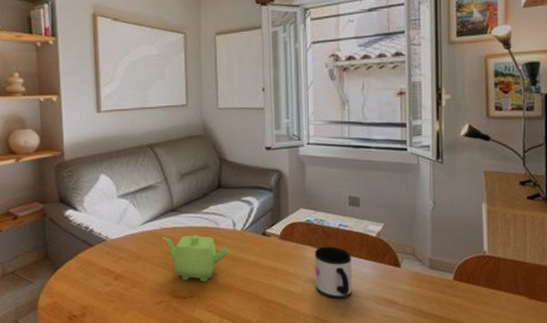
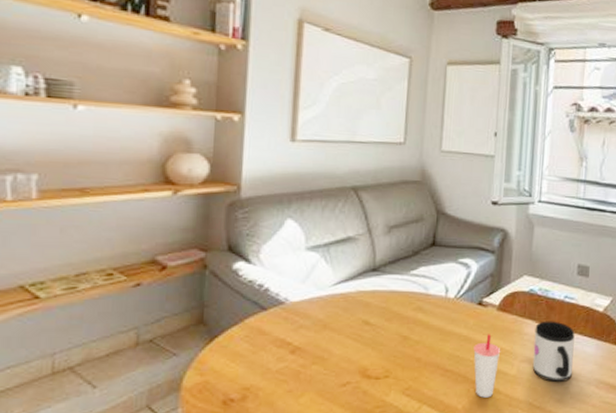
teapot: present [162,235,229,283] -> none [357,301,438,360]
cup: none [262,259,286,313] -> present [473,334,501,398]

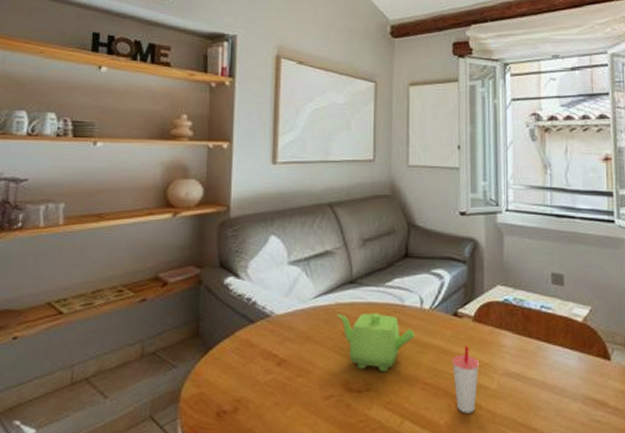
teapot: none [357,301,438,360] -> present [337,313,415,373]
mug: present [532,321,575,383] -> none [513,332,556,398]

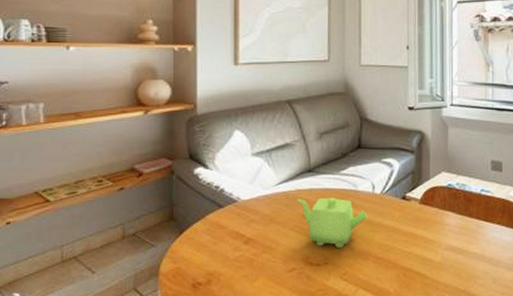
cup: present [452,346,480,413] -> none [401,225,426,282]

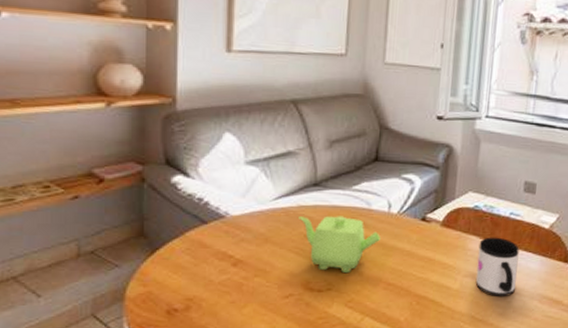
mug: none [455,212,493,269] -> present [475,237,520,297]

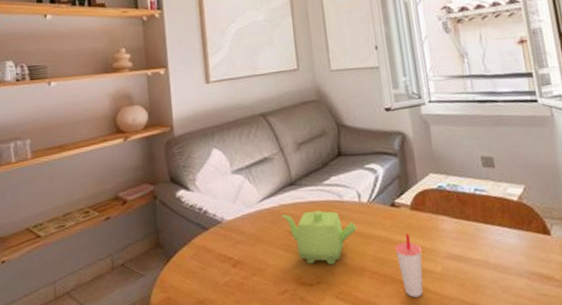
cup: none [416,249,444,311] -> present [395,233,424,297]
mug: present [475,237,520,297] -> none [451,214,500,278]

